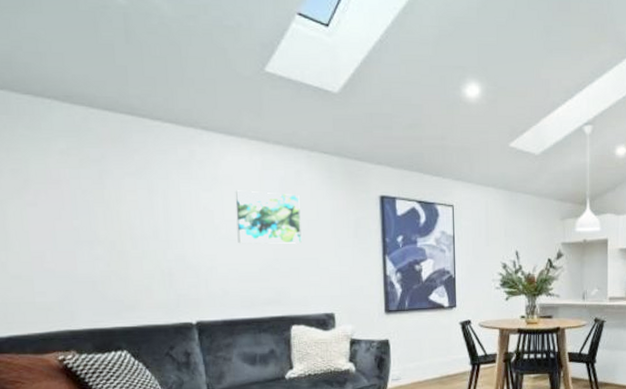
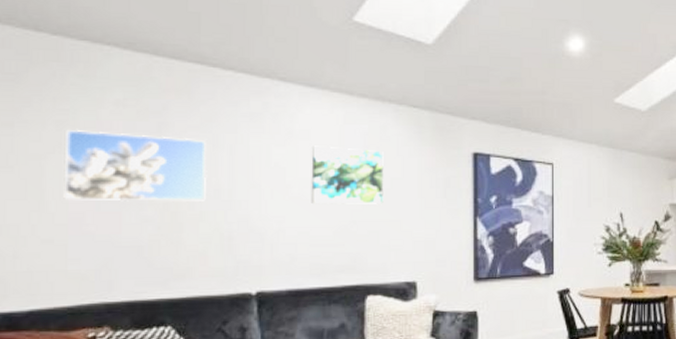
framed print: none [20,176,146,242] -> present [63,129,208,202]

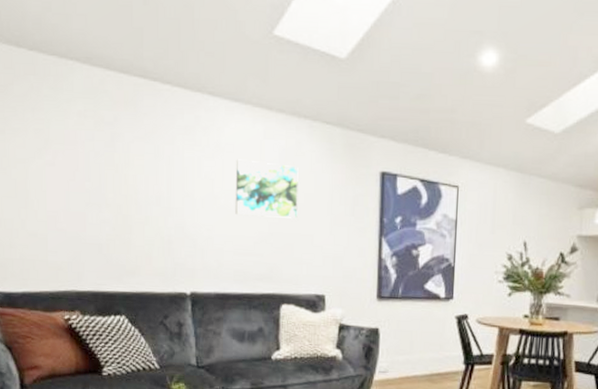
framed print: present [63,129,208,202] -> none [42,137,151,207]

